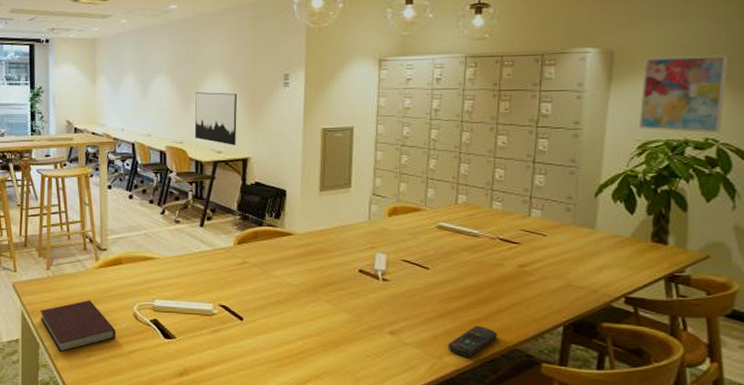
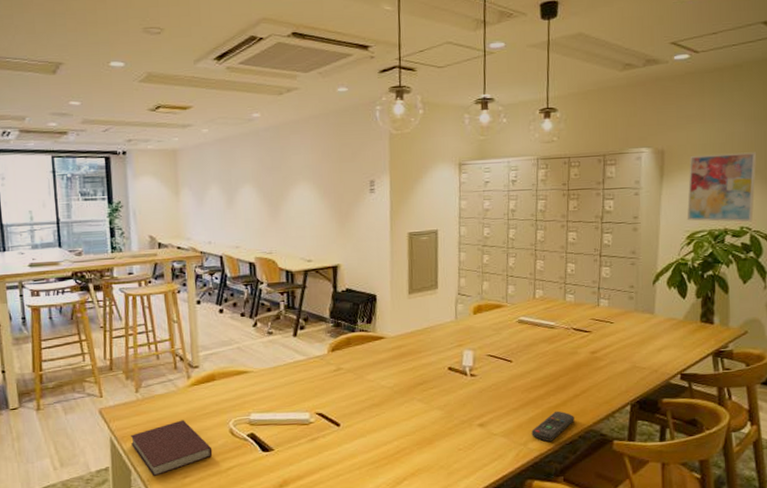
wall art: present [194,92,237,145] -> none [282,201,326,254]

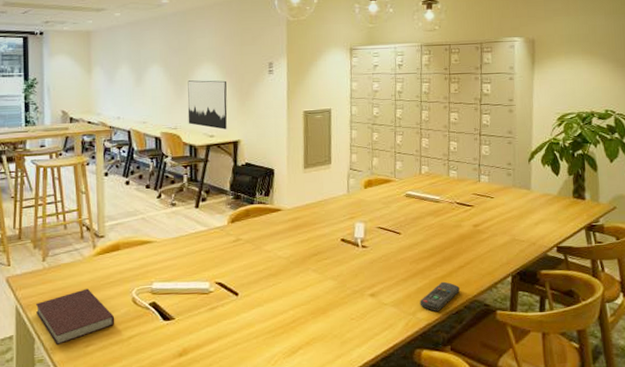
wall art: none [282,201,326,254] -> present [187,80,227,129]
wall art: present [687,152,757,223] -> none [557,42,617,106]

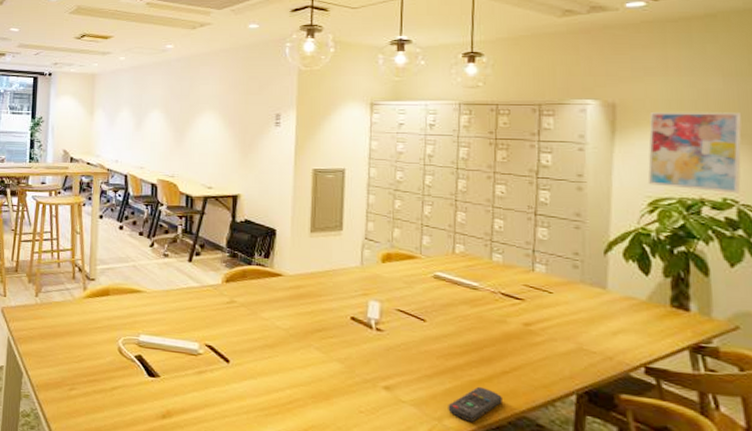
notebook: present [35,288,115,346] -> none [25,330,100,384]
wall art: present [187,80,227,129] -> none [186,128,228,182]
wall art: none [557,42,617,106] -> present [647,111,742,194]

